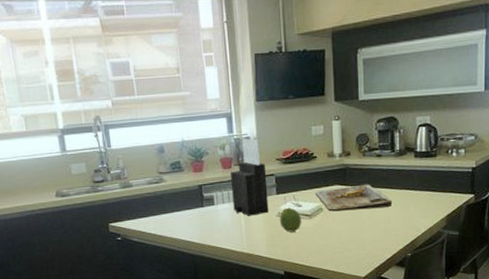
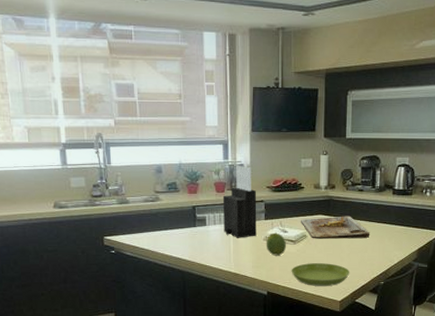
saucer: none [308,237,373,263] -> present [291,263,350,286]

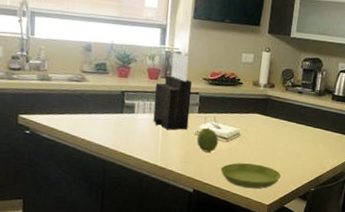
cutting board: present [301,216,370,239] -> none [236,116,306,142]

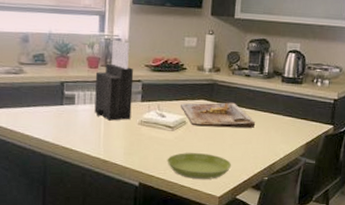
fruit: present [196,127,219,153] -> none [140,116,164,143]
cutting board: none [236,116,306,142] -> present [181,102,256,128]

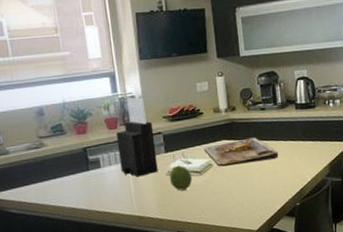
fruit: none [140,116,164,143] -> present [169,165,193,191]
saucer: present [167,153,232,179] -> none [200,190,264,218]

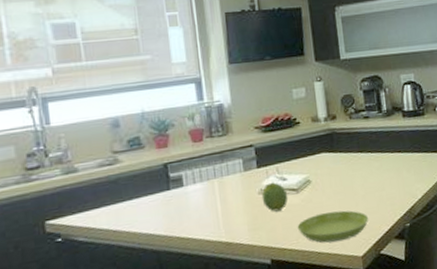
knife block: present [115,97,158,177] -> none [201,105,249,197]
saucer: none [200,190,264,218] -> present [297,210,369,243]
cutting board: present [204,137,279,167] -> none [301,149,385,184]

